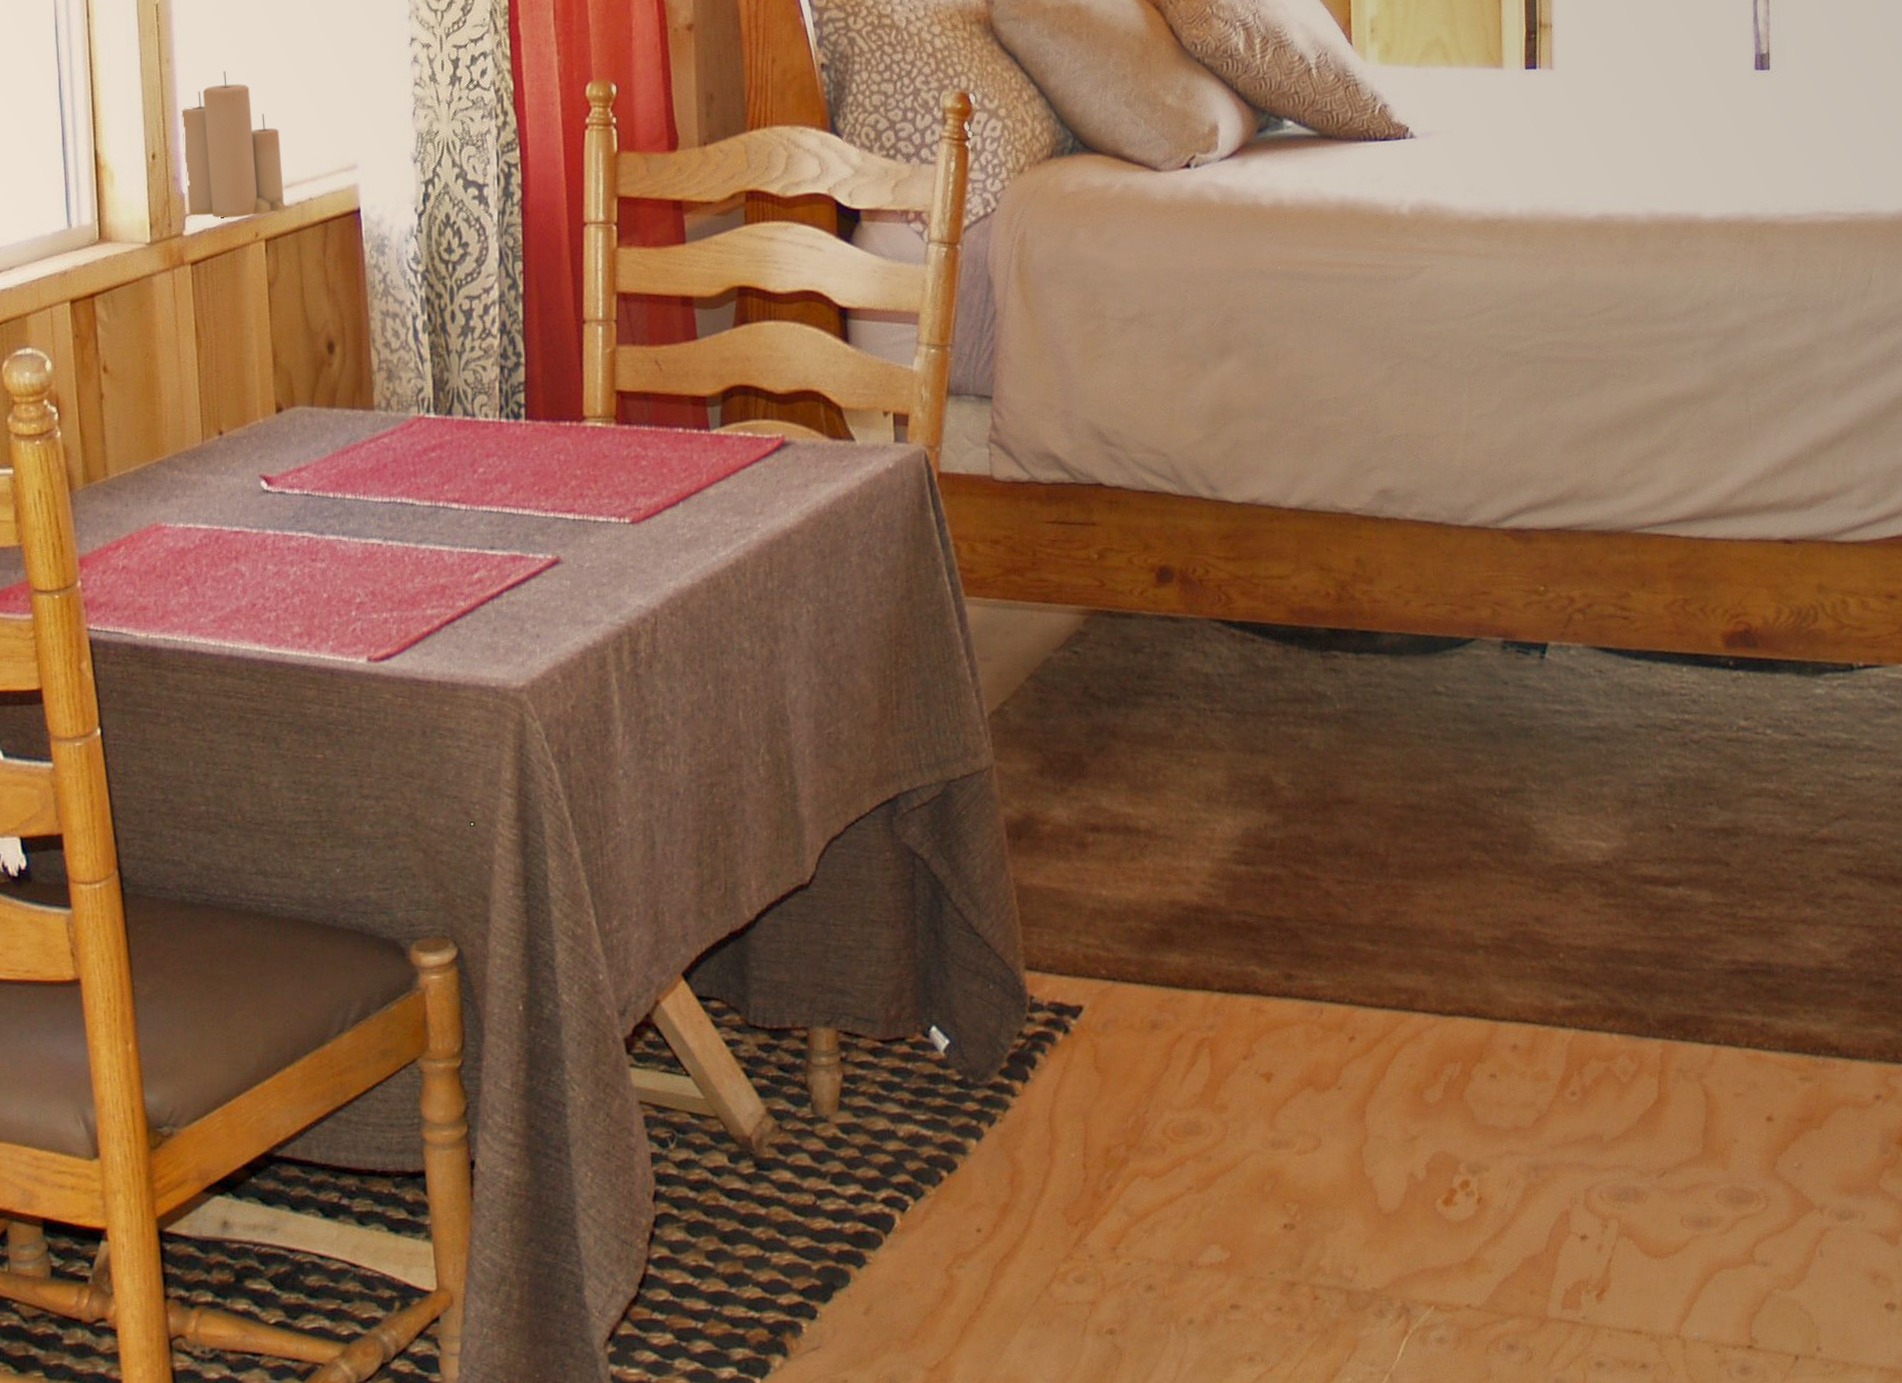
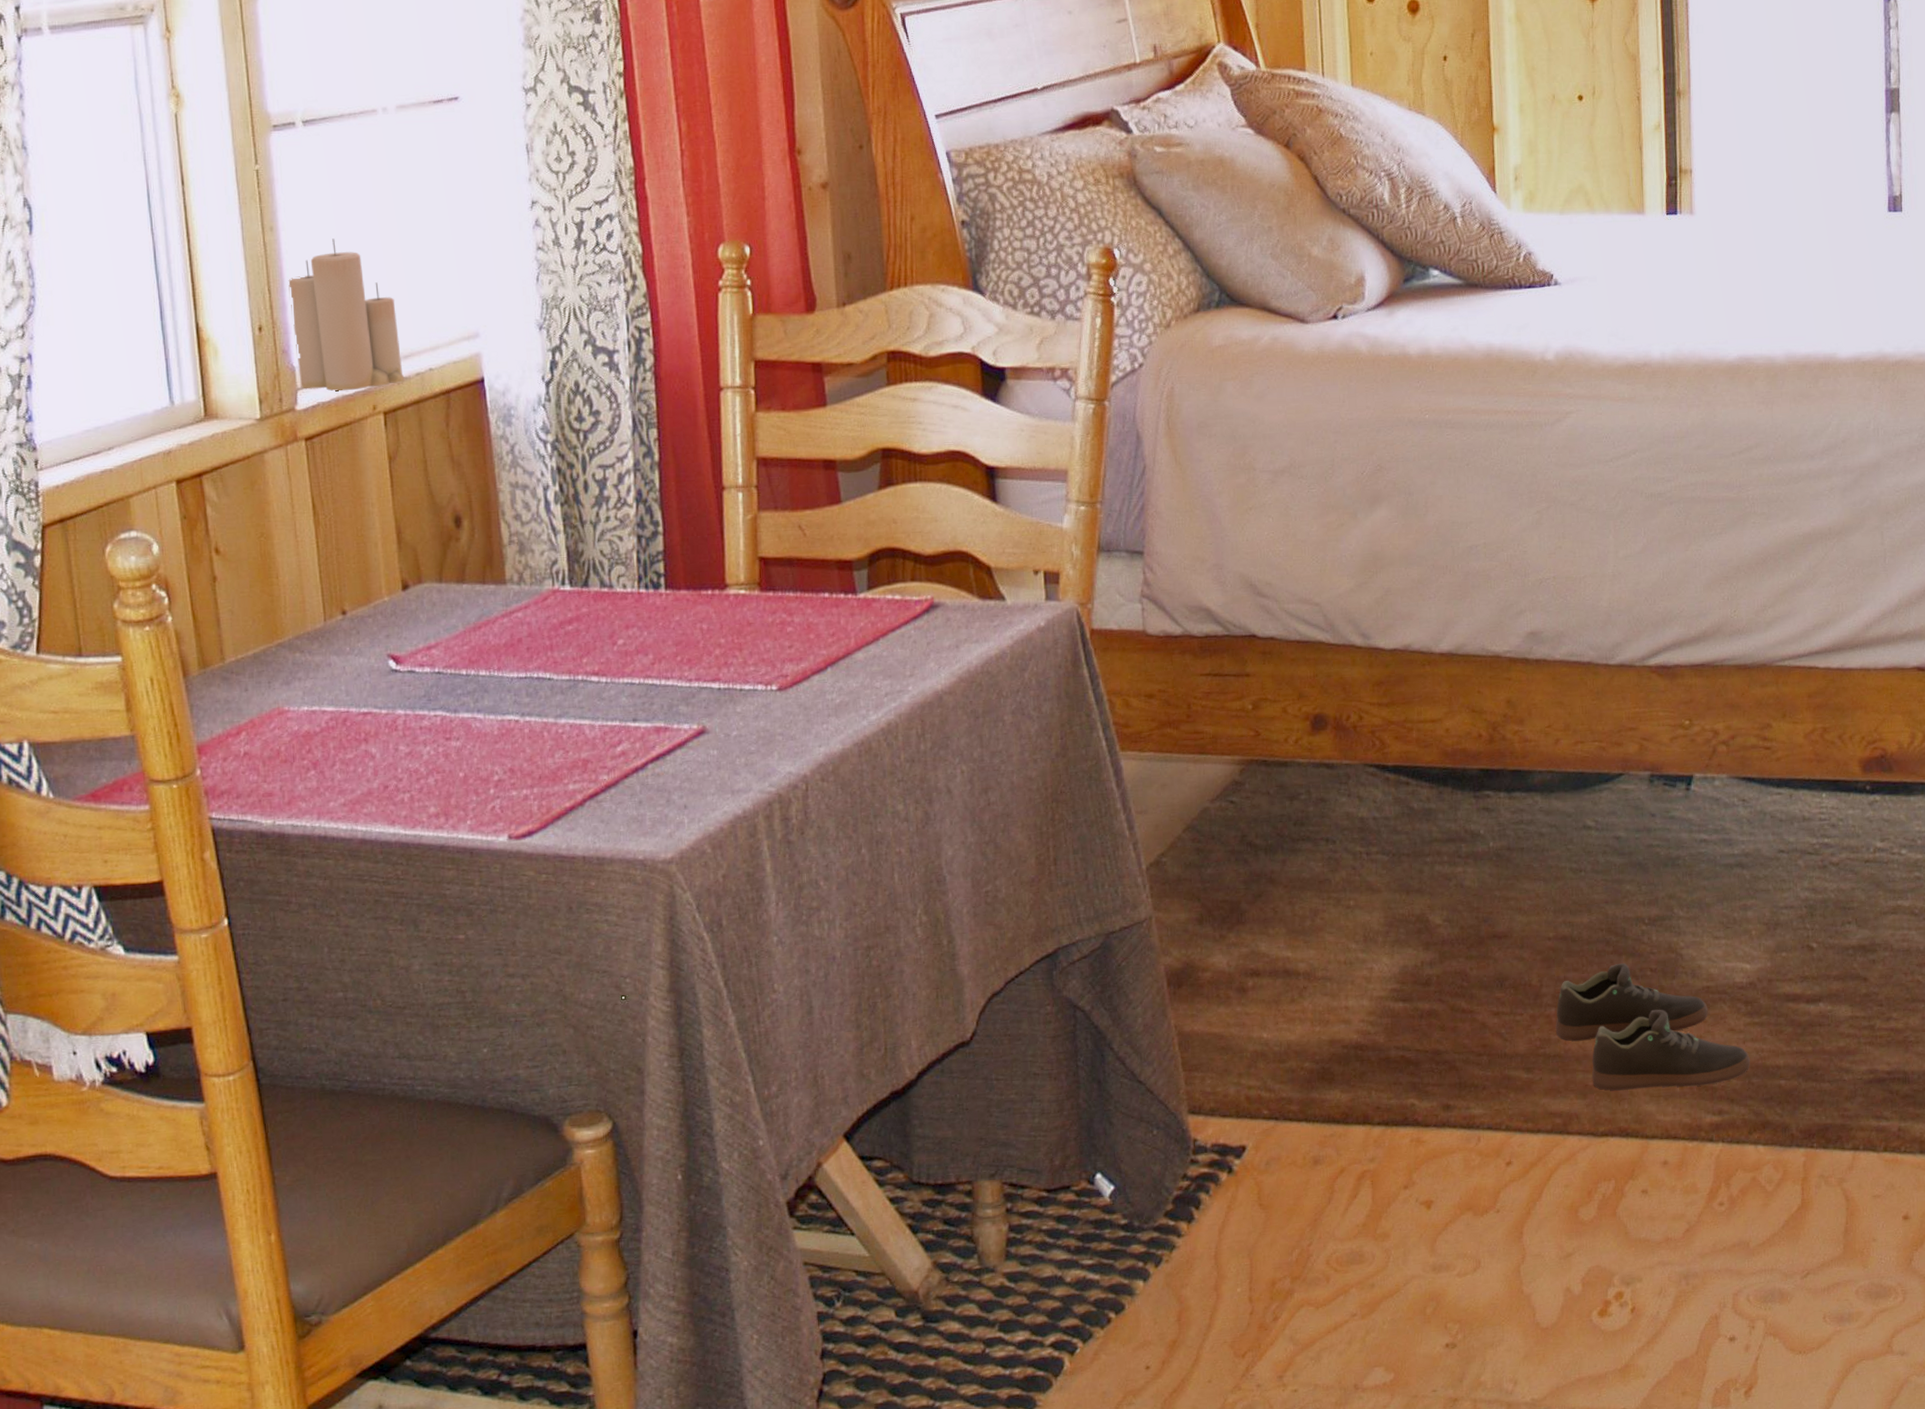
shoe: none [1401,836,1605,969] -> present [1555,963,1750,1091]

